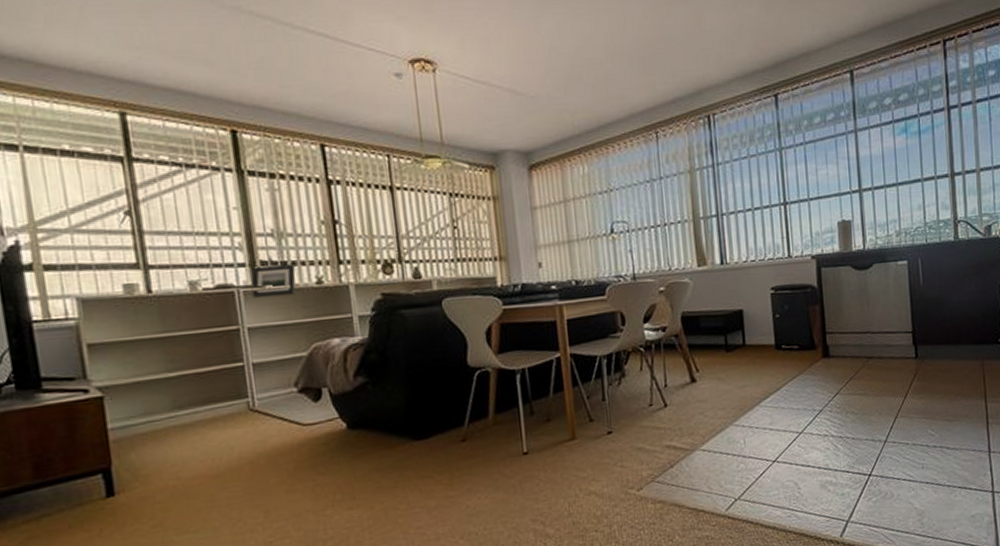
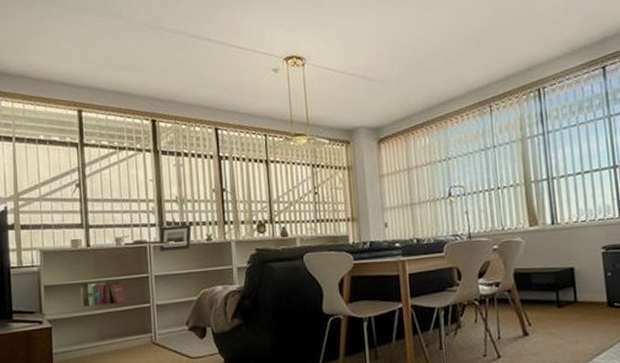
books: none [141,335,211,370] -> present [80,280,127,307]

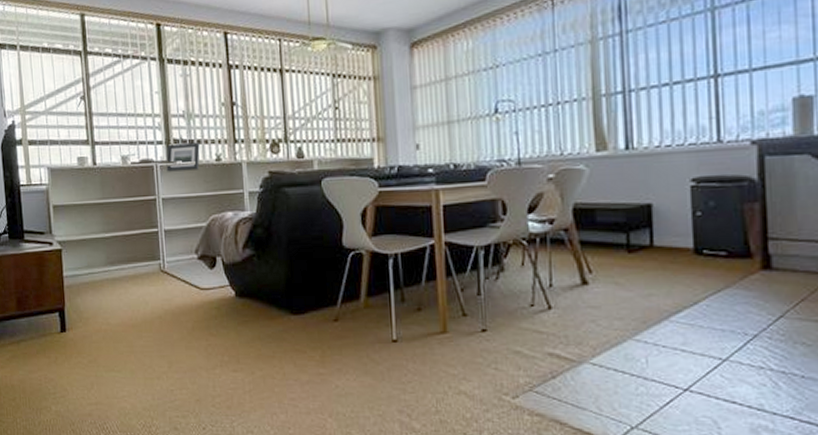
books: present [80,280,127,307] -> none [87,202,135,229]

